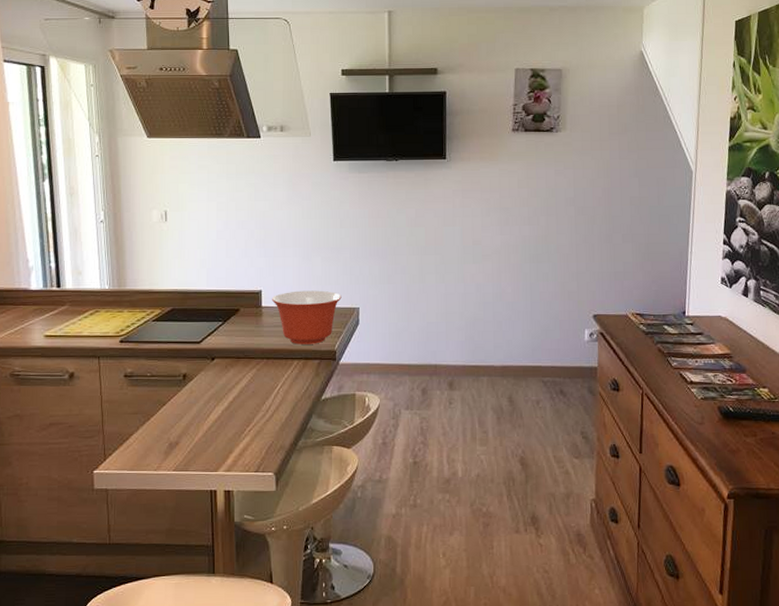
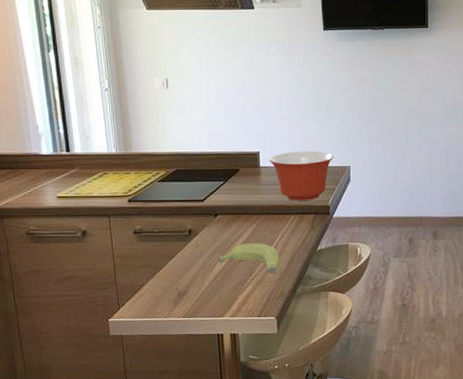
banana: none [213,390,281,424] -> present [217,243,280,273]

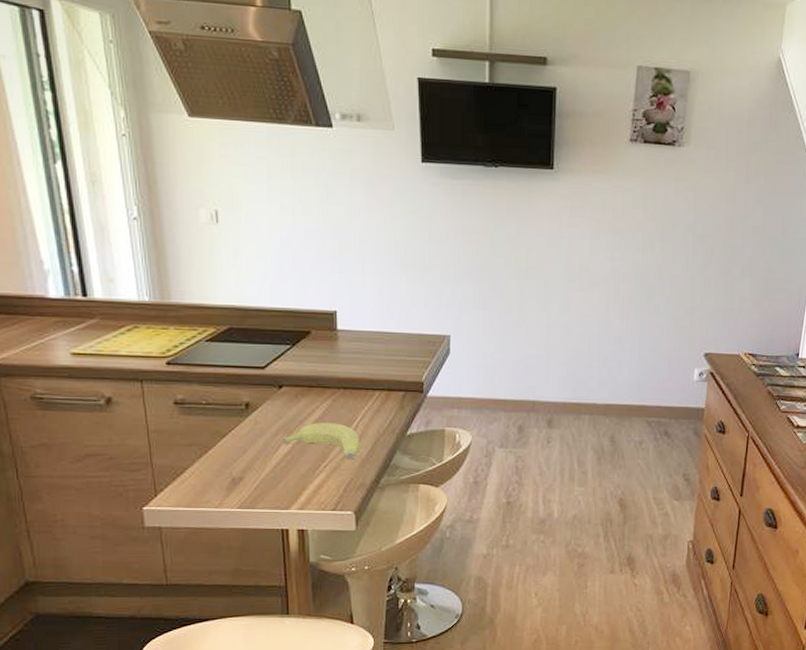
mixing bowl: present [268,151,334,201] -> none [348,313,430,374]

